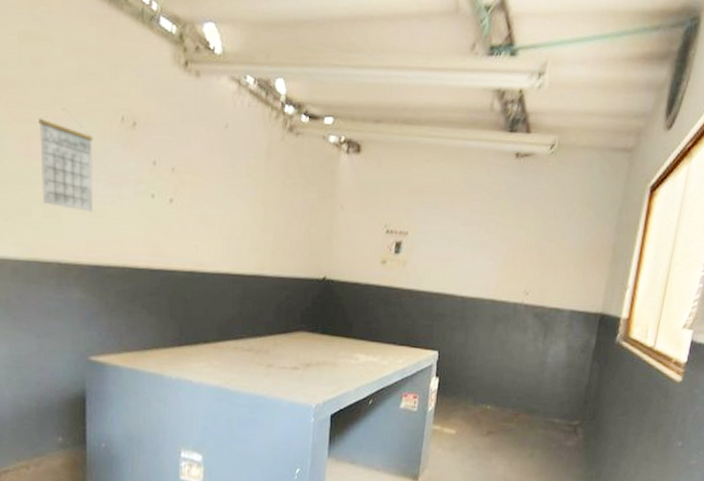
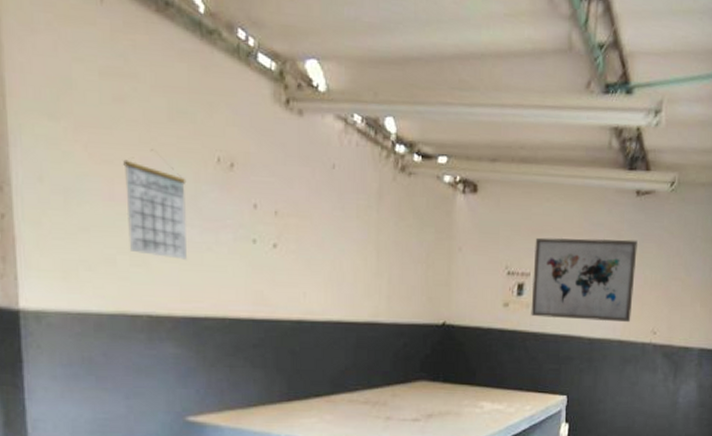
wall art: none [407,197,515,283] -> present [531,237,638,323]

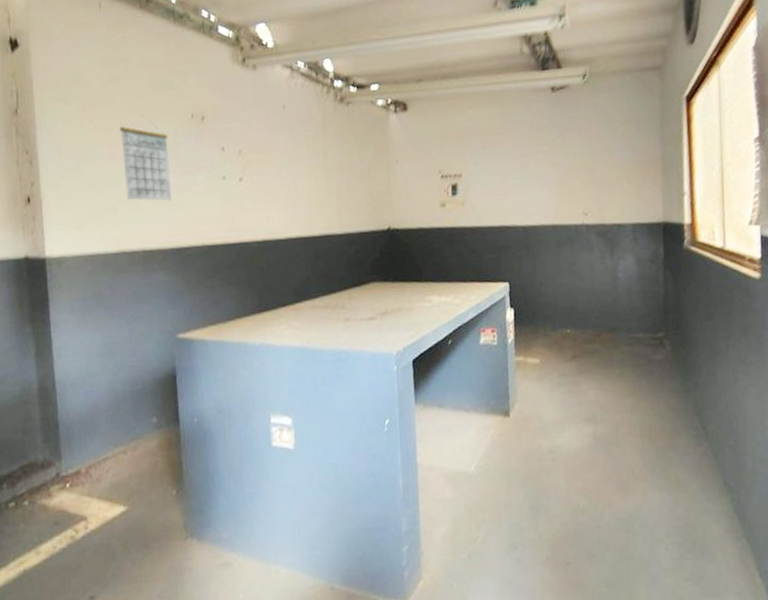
wall art: present [531,237,638,323] -> none [463,131,561,213]

